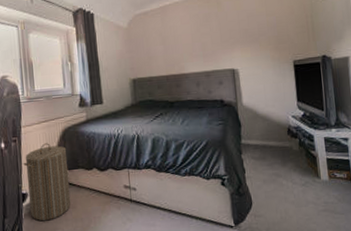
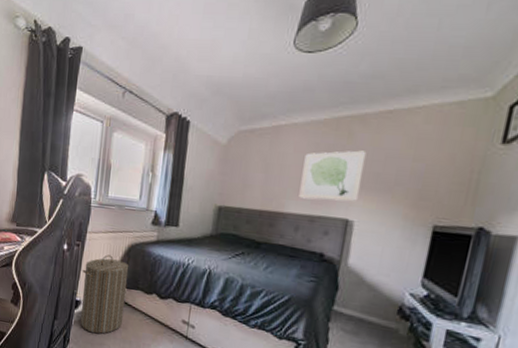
wall art: none [190,14,237,60] -> present [298,150,367,202]

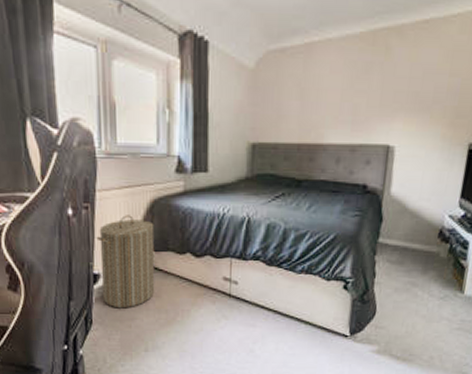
wall art: present [298,150,367,202] -> none [338,67,405,127]

